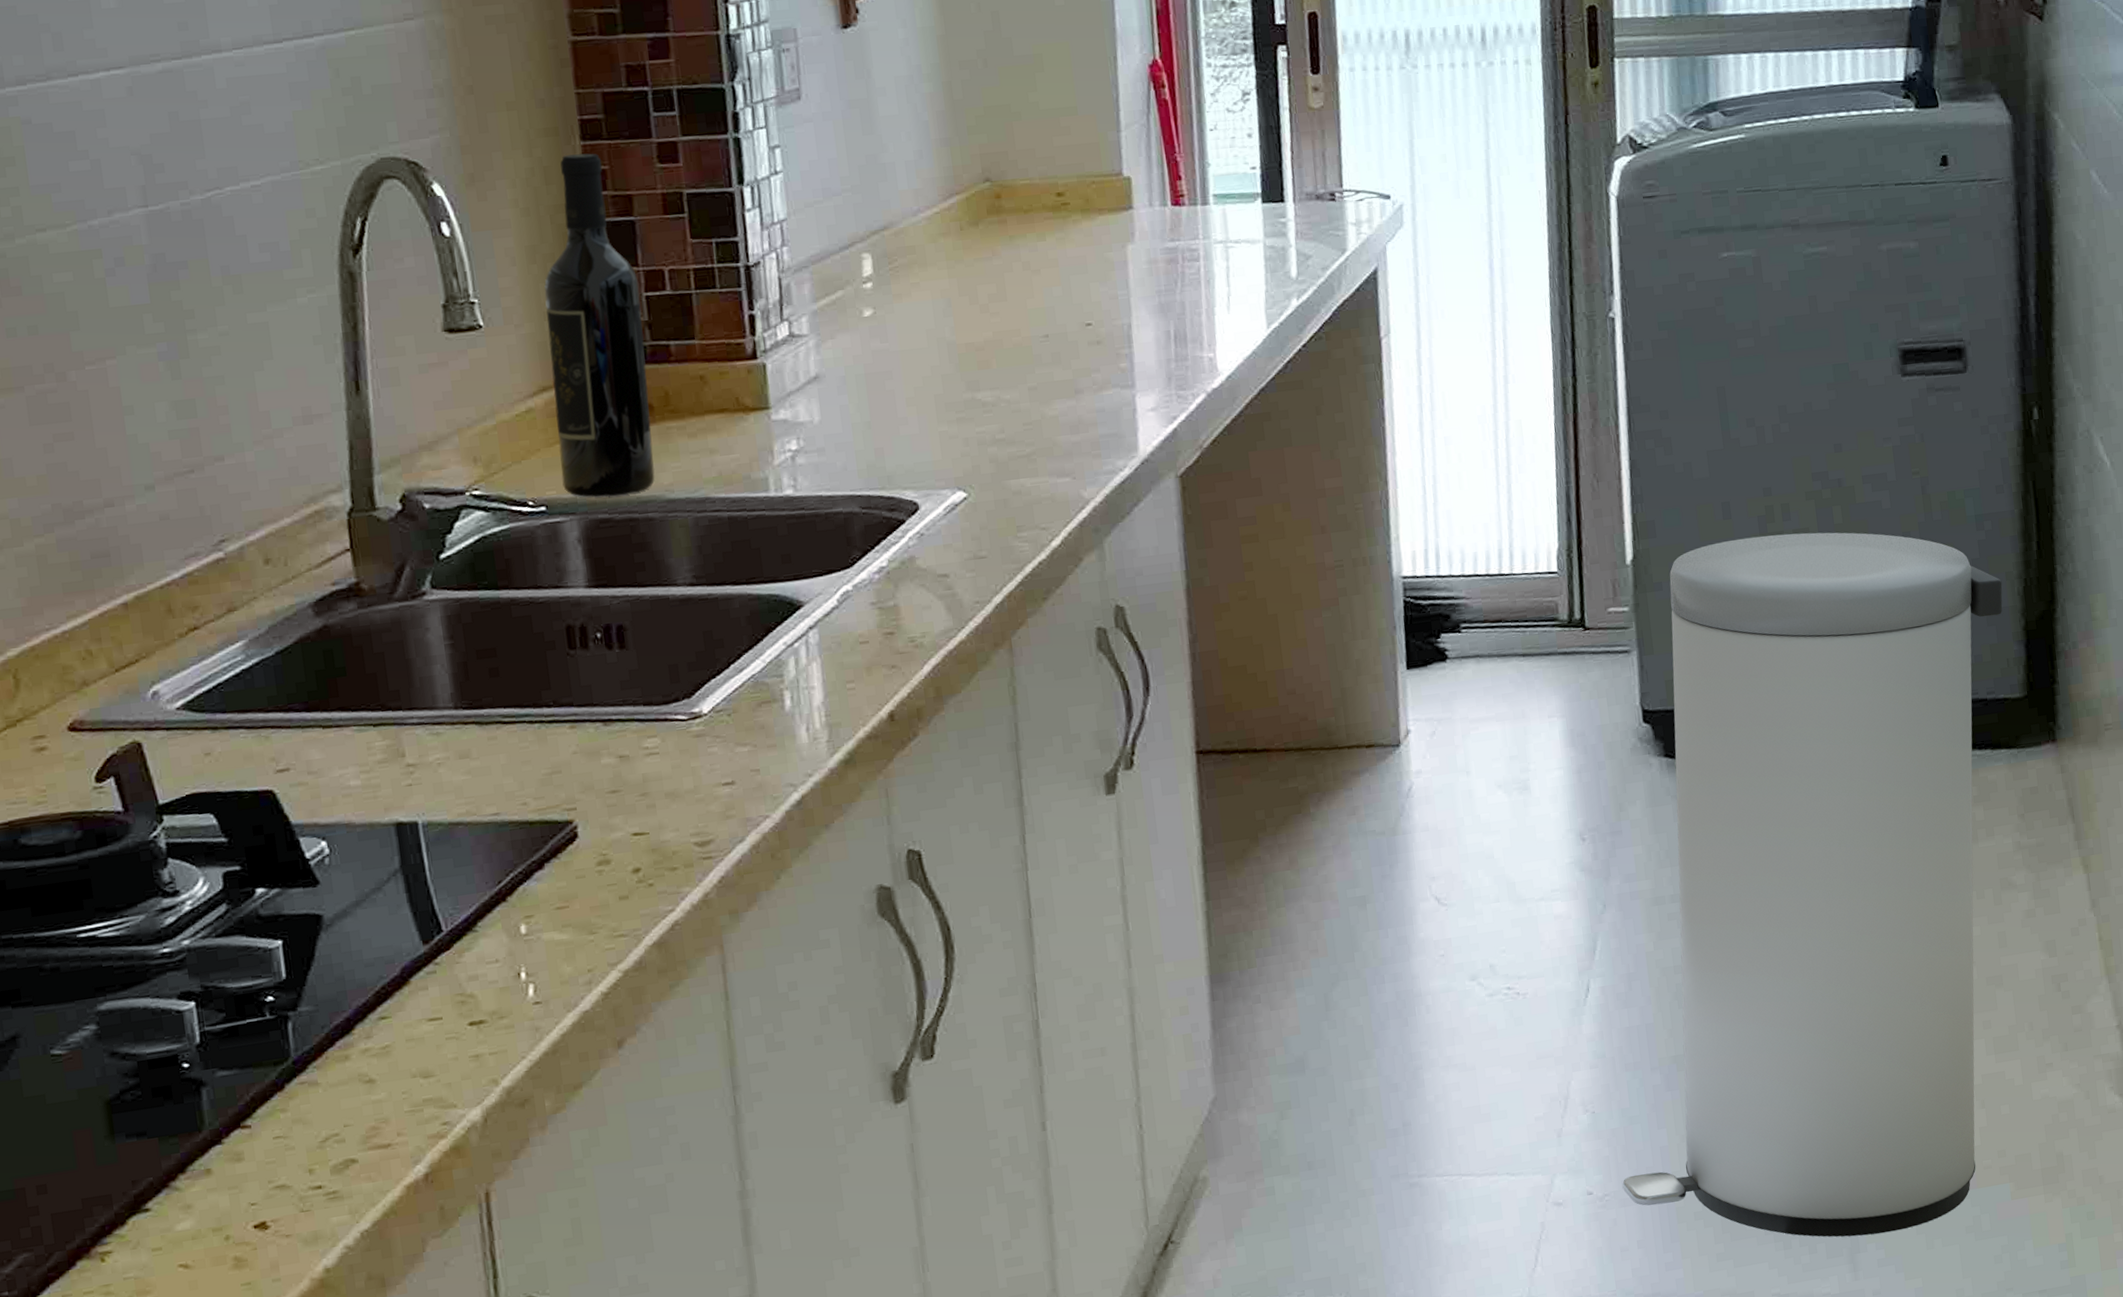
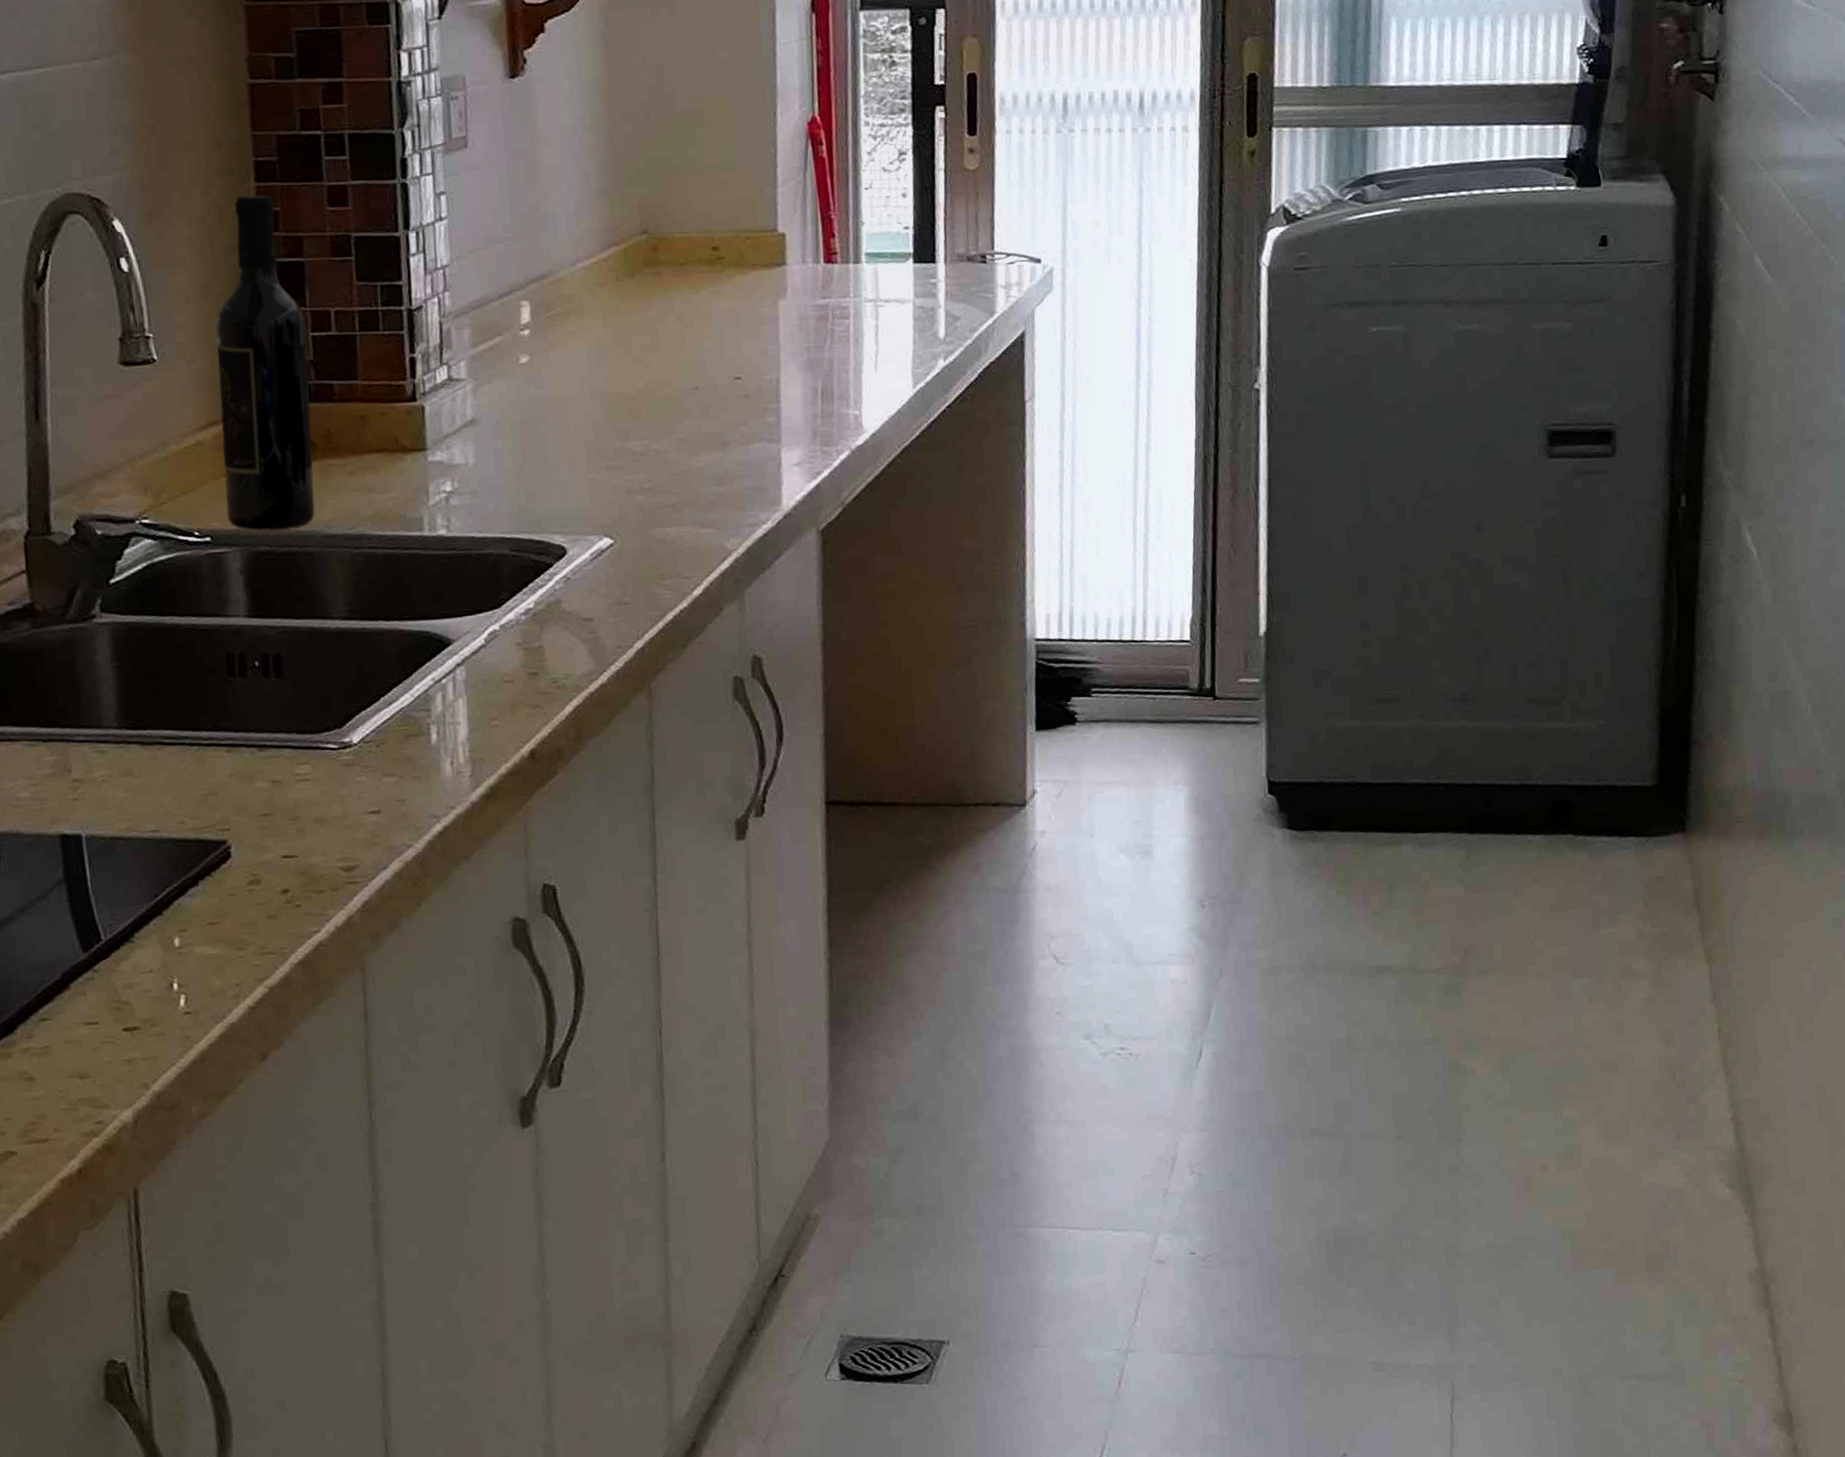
pedal bin: present [1622,532,2003,1237] -> none [1225,611,1639,1311]

